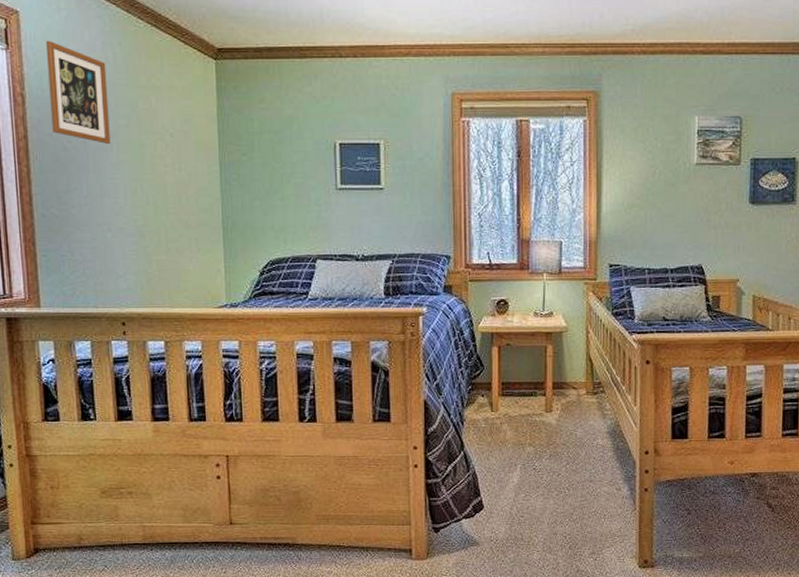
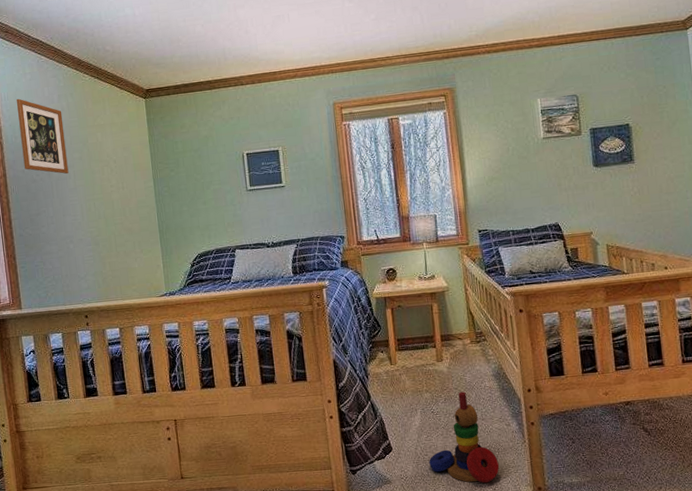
stacking toy: none [525,448,604,552] -> present [429,392,500,484]

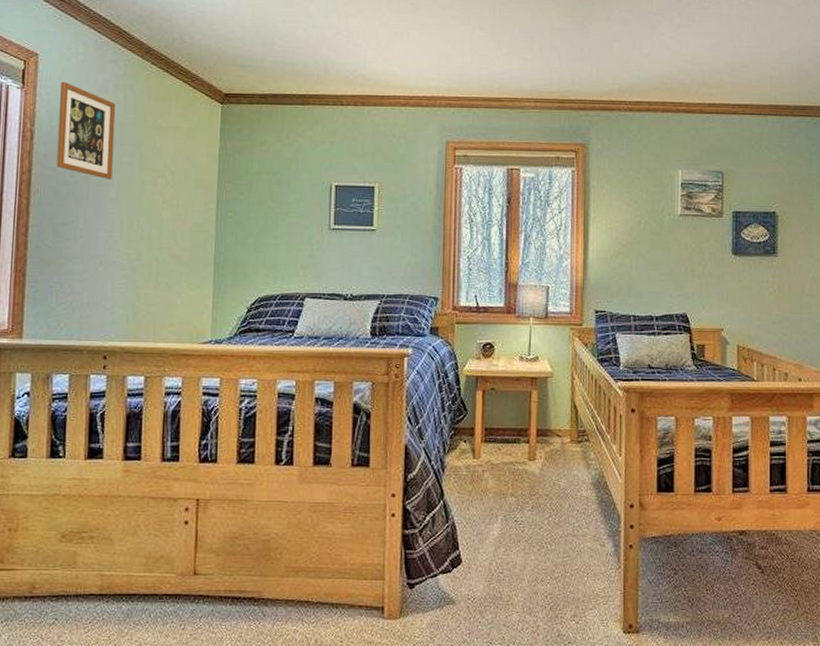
stacking toy: present [429,392,500,484] -> none [504,500,587,614]

